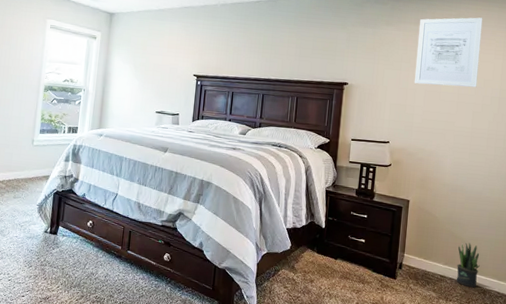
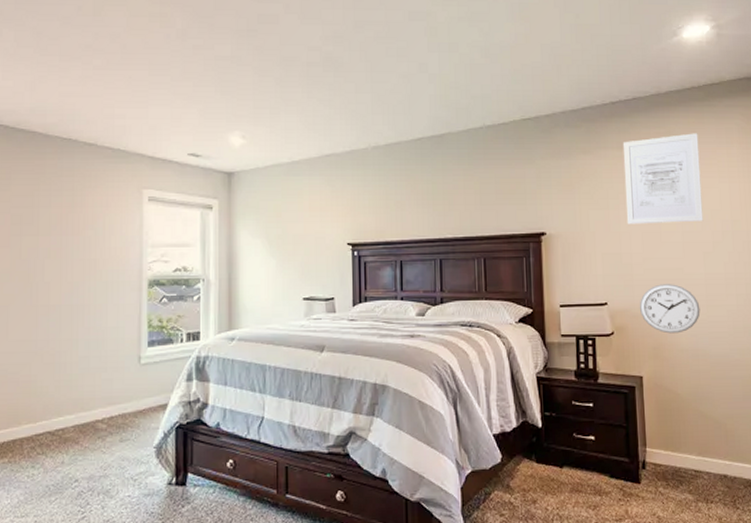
wall clock: none [414,132,464,172] -> present [639,284,700,334]
potted plant: present [456,242,480,288] -> none [711,422,741,482]

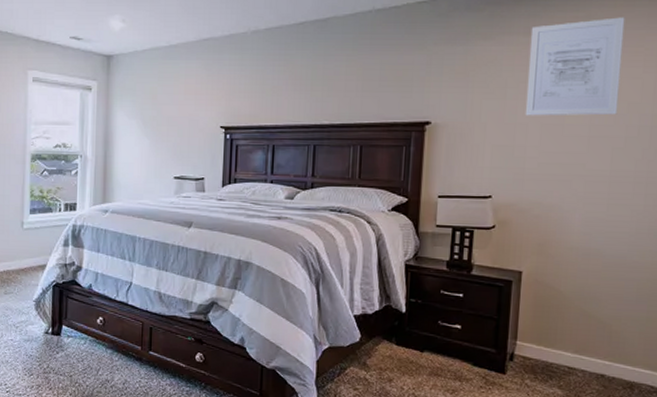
wall clock: present [639,284,700,334] -> none [527,179,599,231]

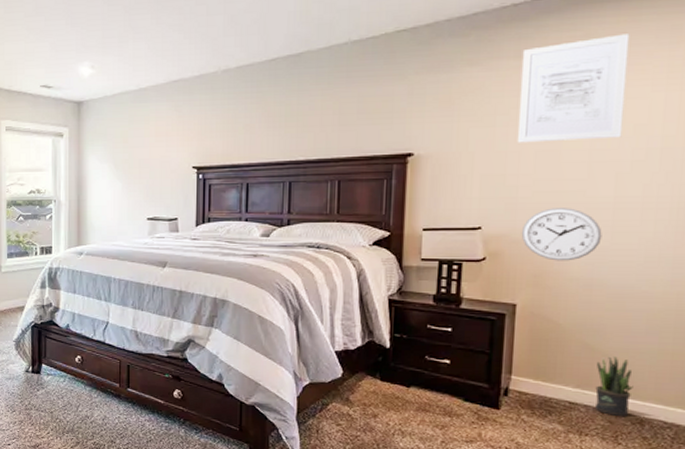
wall clock: none [527,179,599,231] -> present [521,208,602,261]
potted plant: none [590,323,625,382] -> present [594,356,633,417]

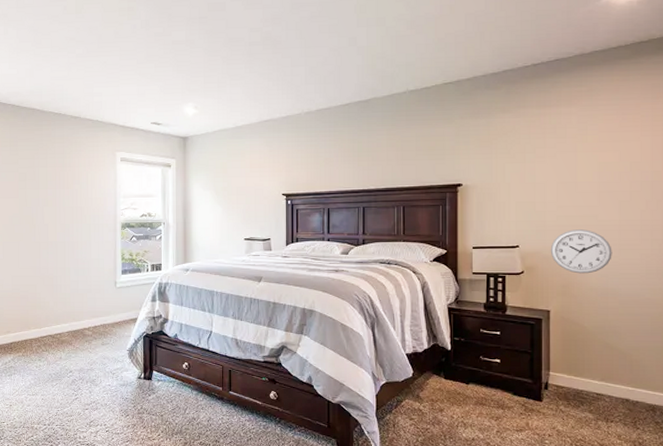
wall art: present [517,34,630,143] -> none [542,90,622,176]
potted plant: present [594,356,633,417] -> none [616,353,645,405]

